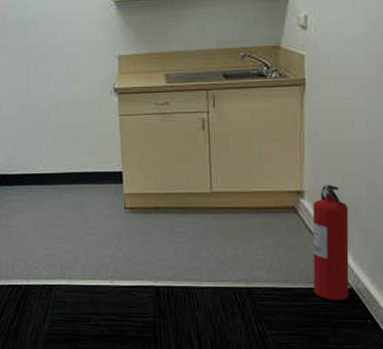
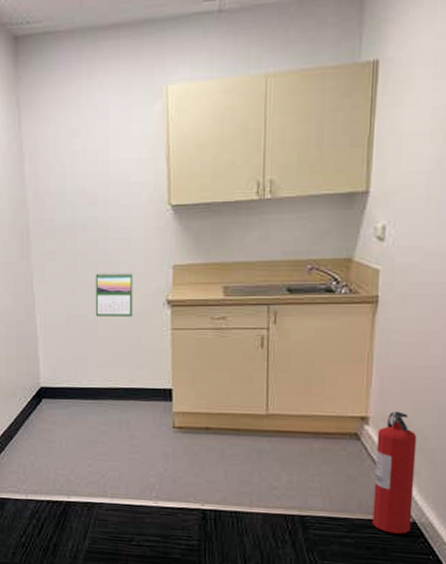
calendar: none [46,63,83,106] -> present [95,271,133,317]

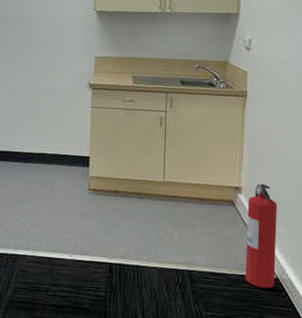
calendar: present [95,271,133,317] -> none [31,57,64,95]

